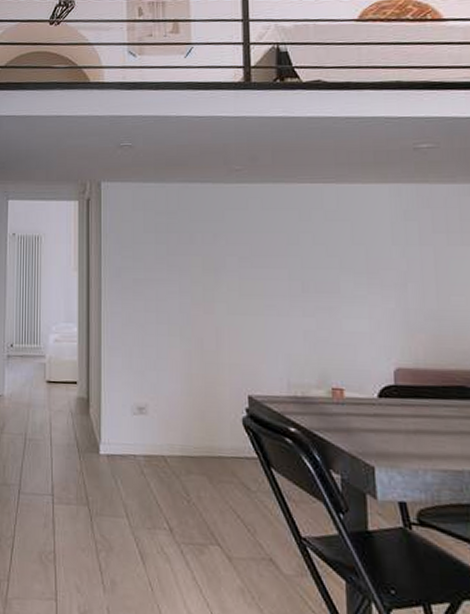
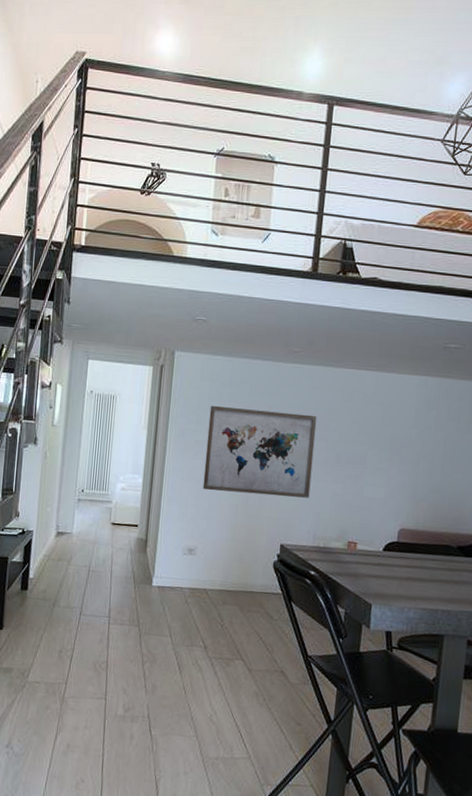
wall art: none [146,238,276,338] -> present [202,405,317,498]

